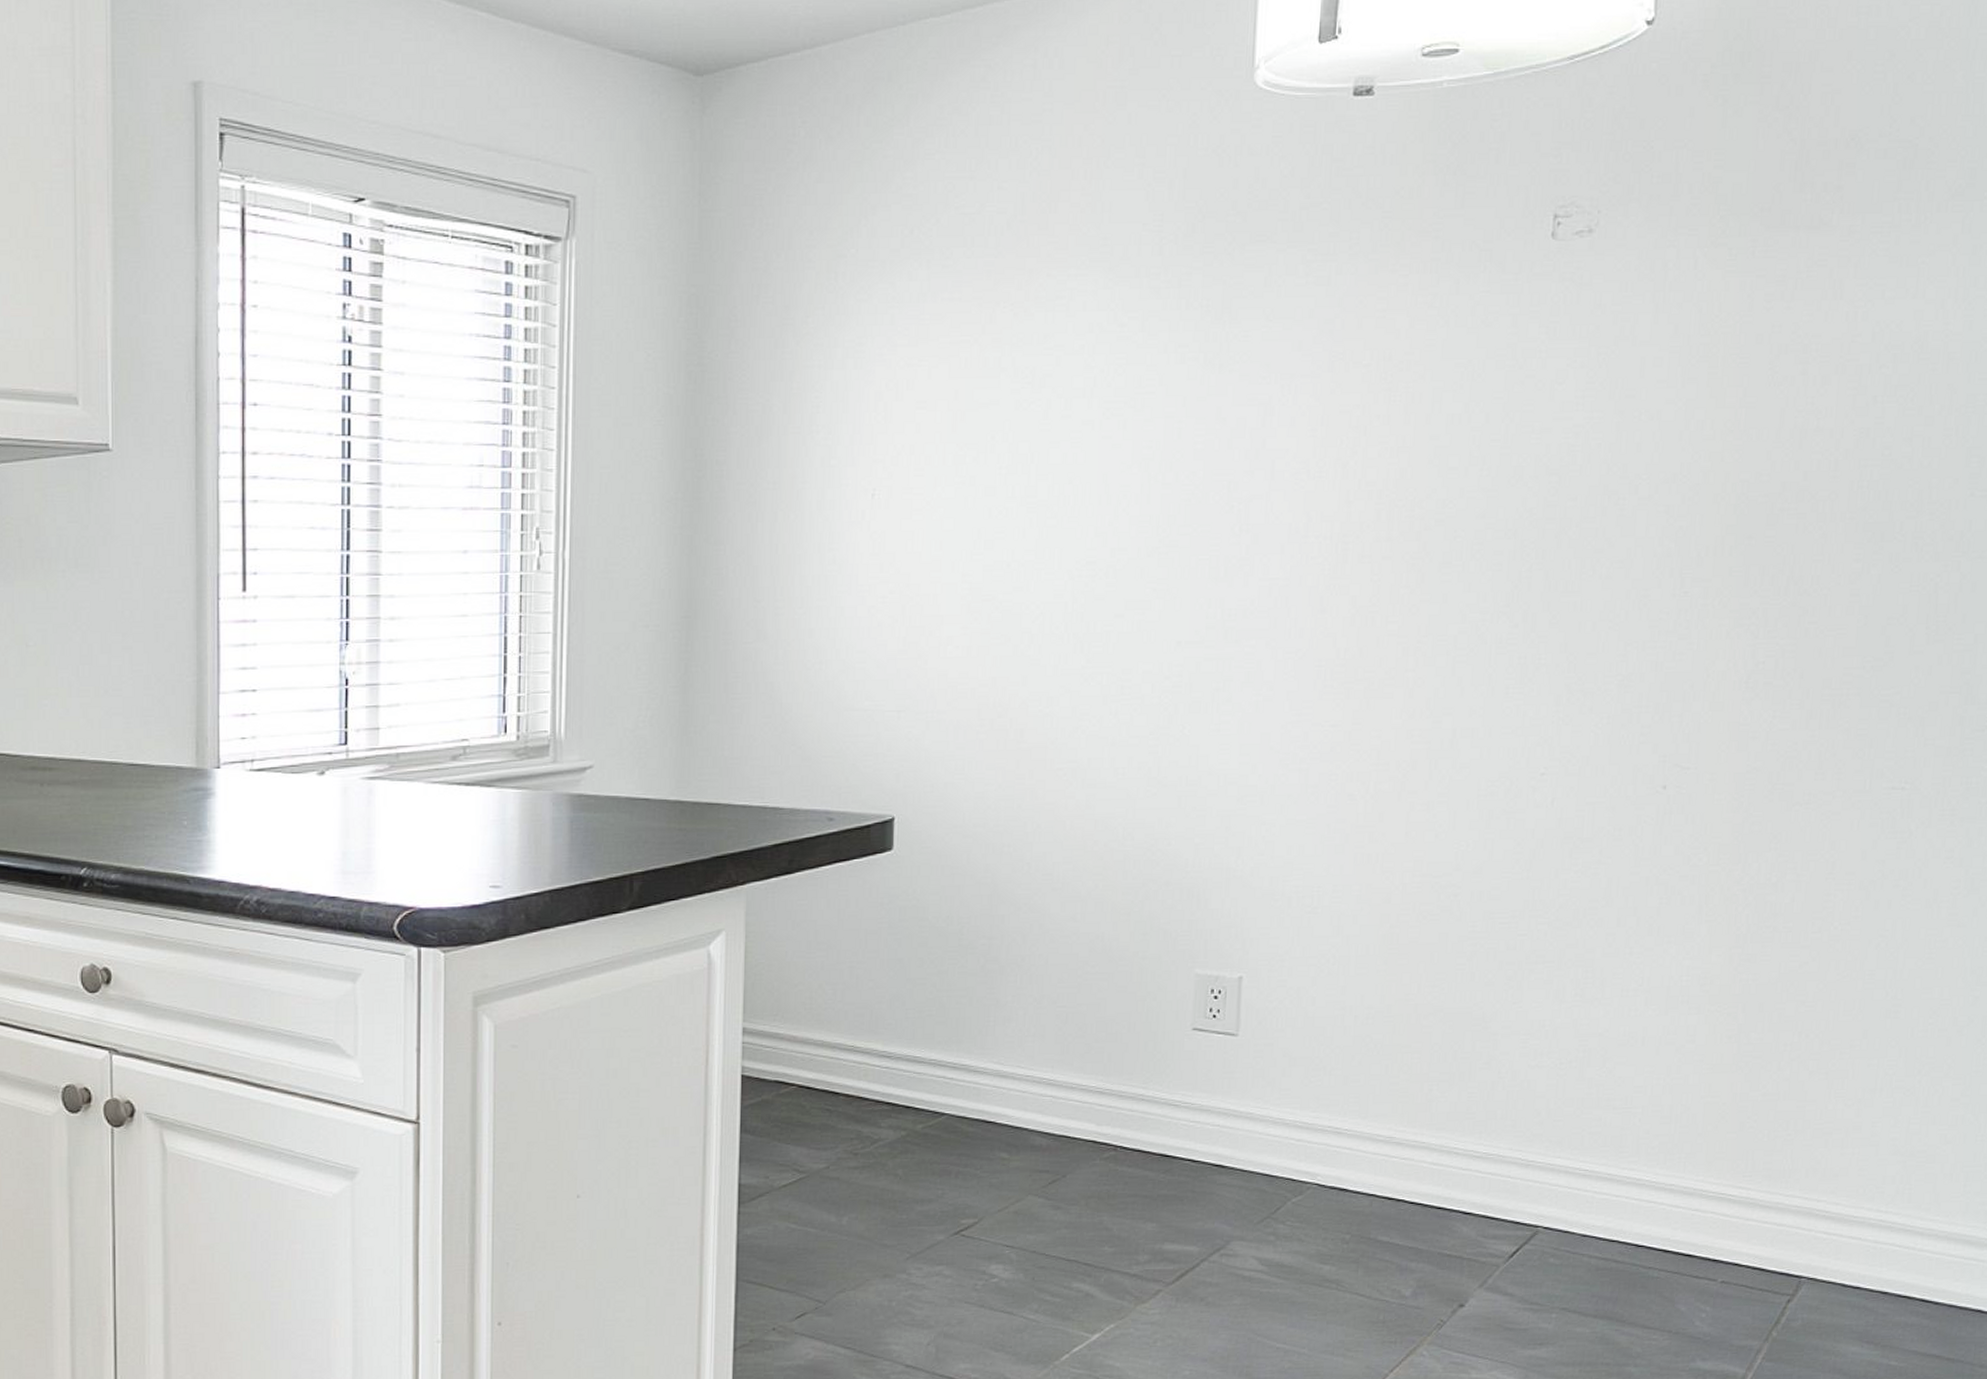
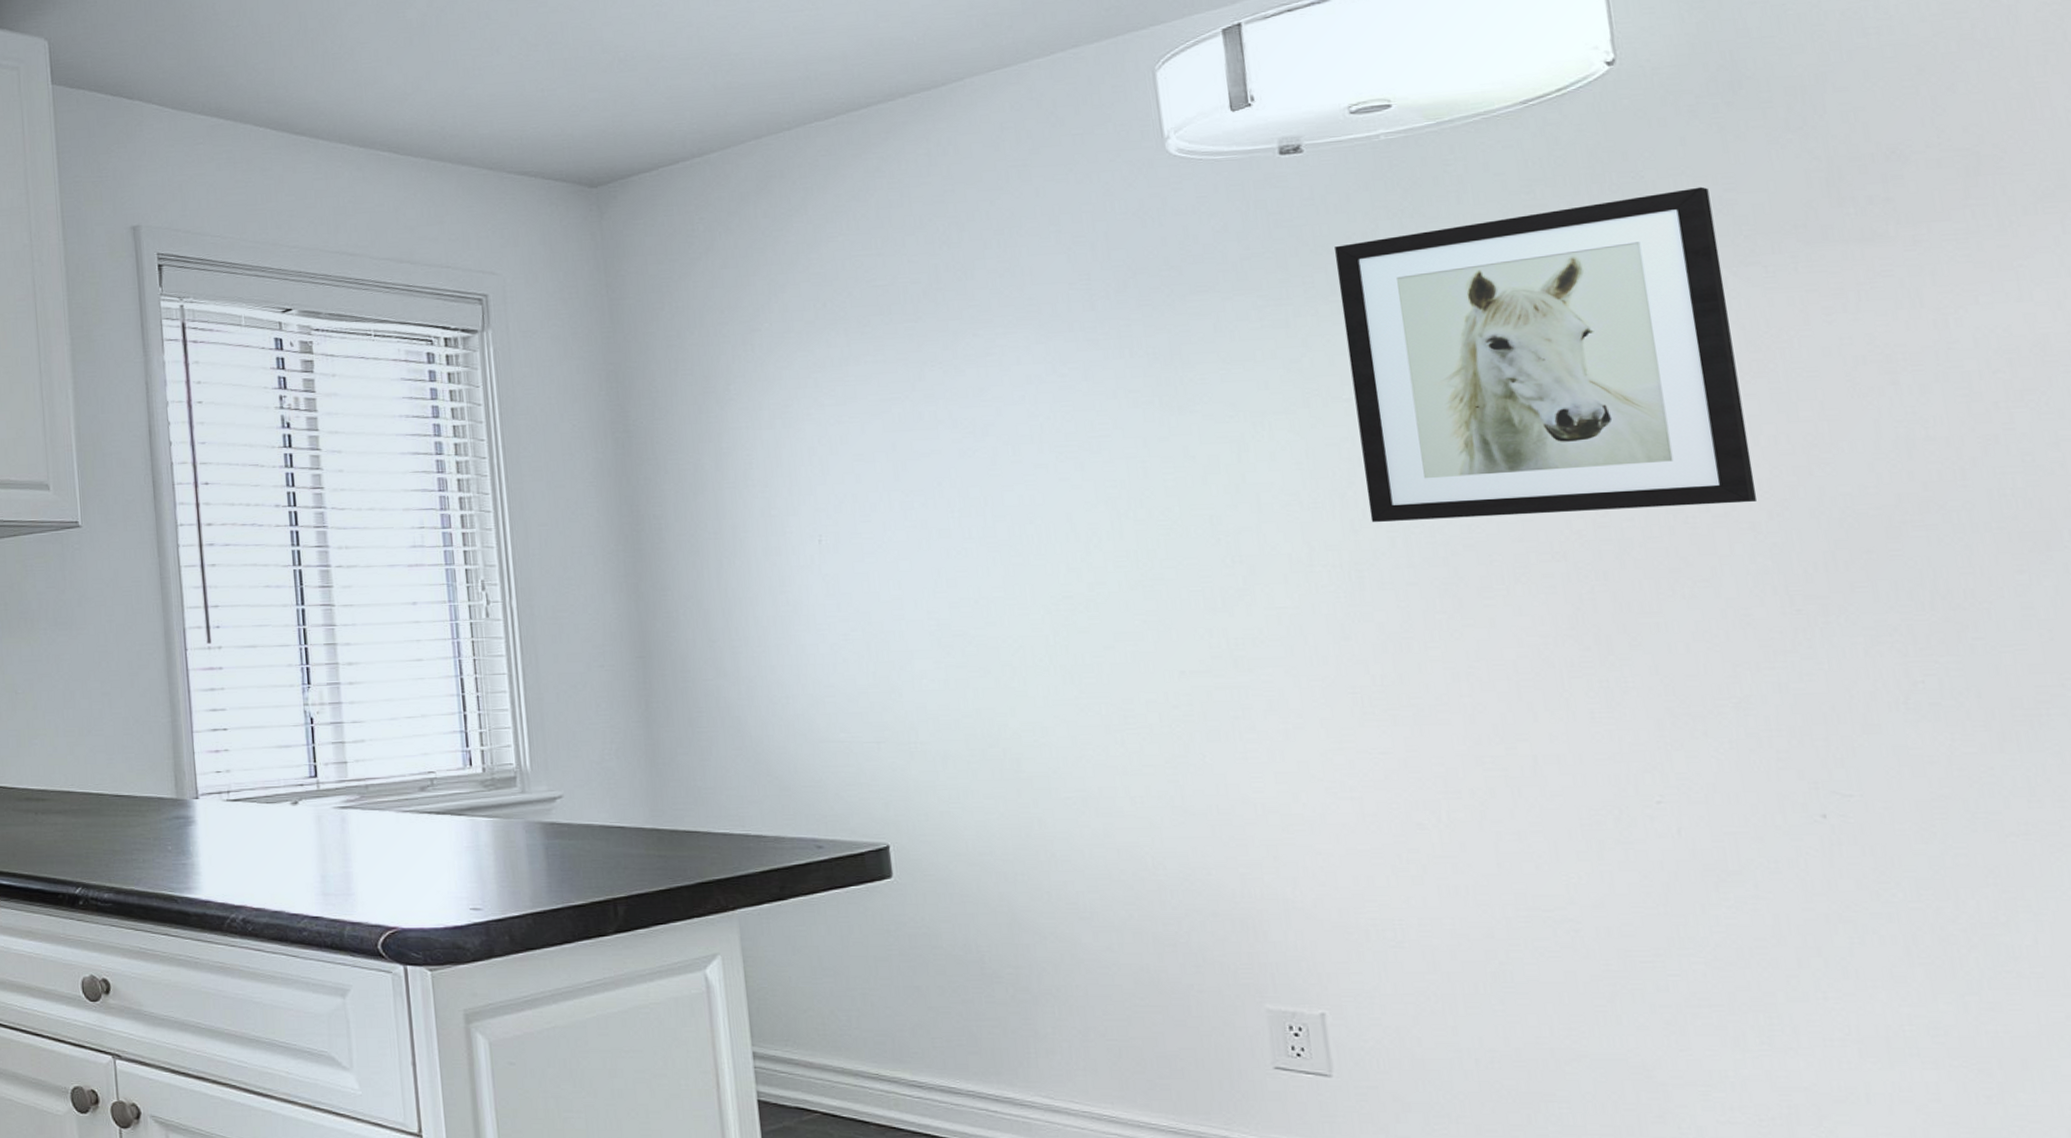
wall art: none [1364,162,1702,495] -> present [1335,186,1757,523]

